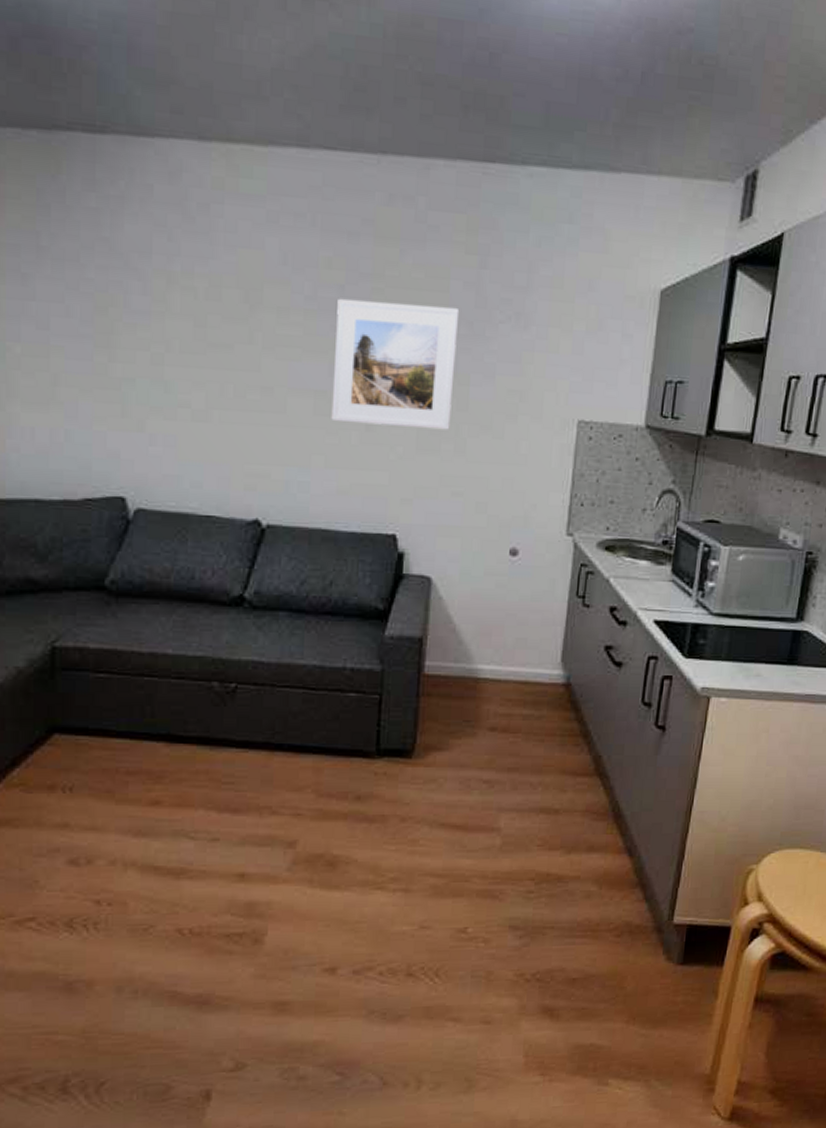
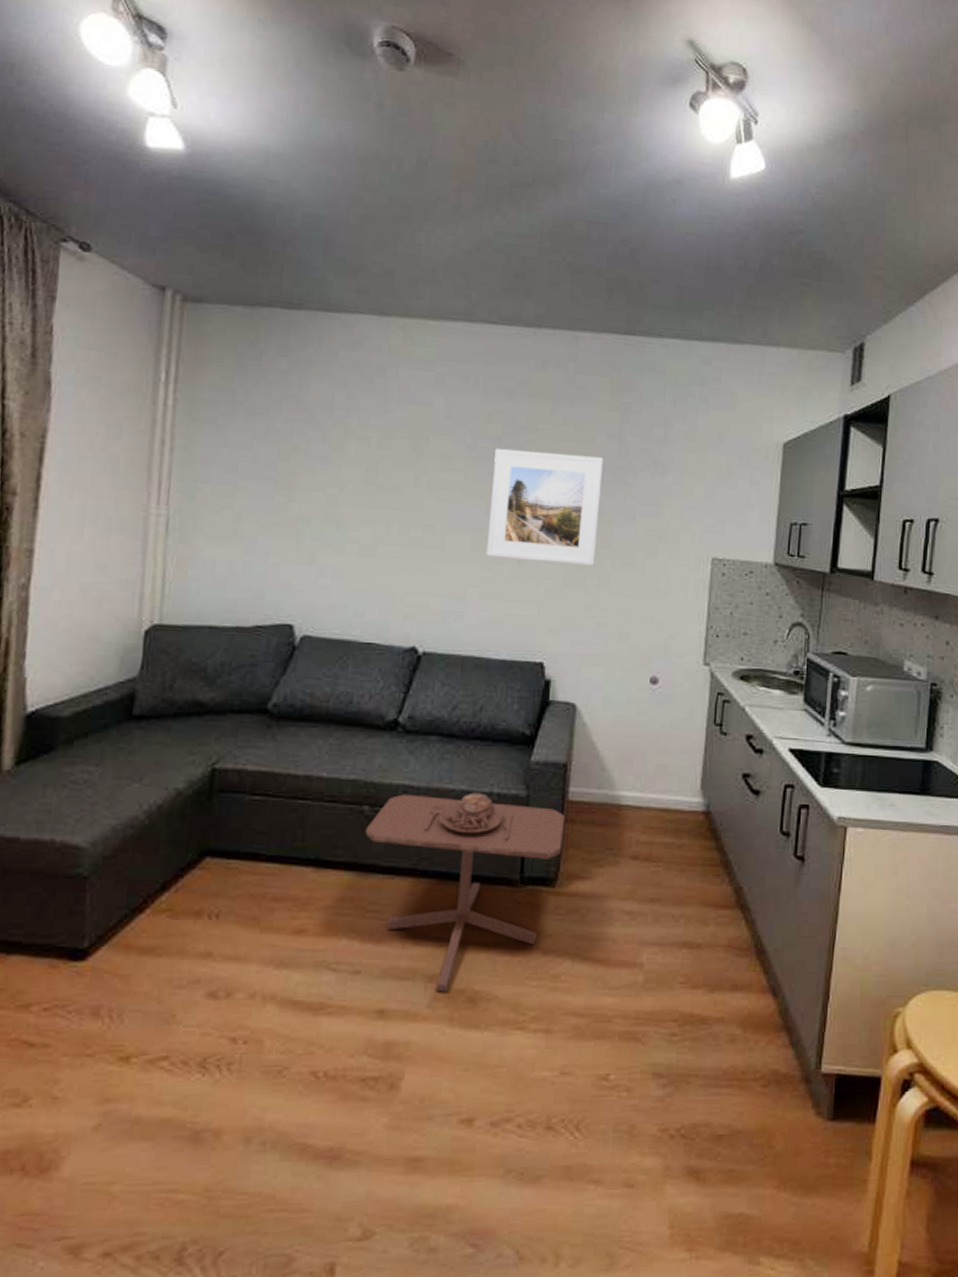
side table: none [215,668,420,857] -> present [365,792,564,992]

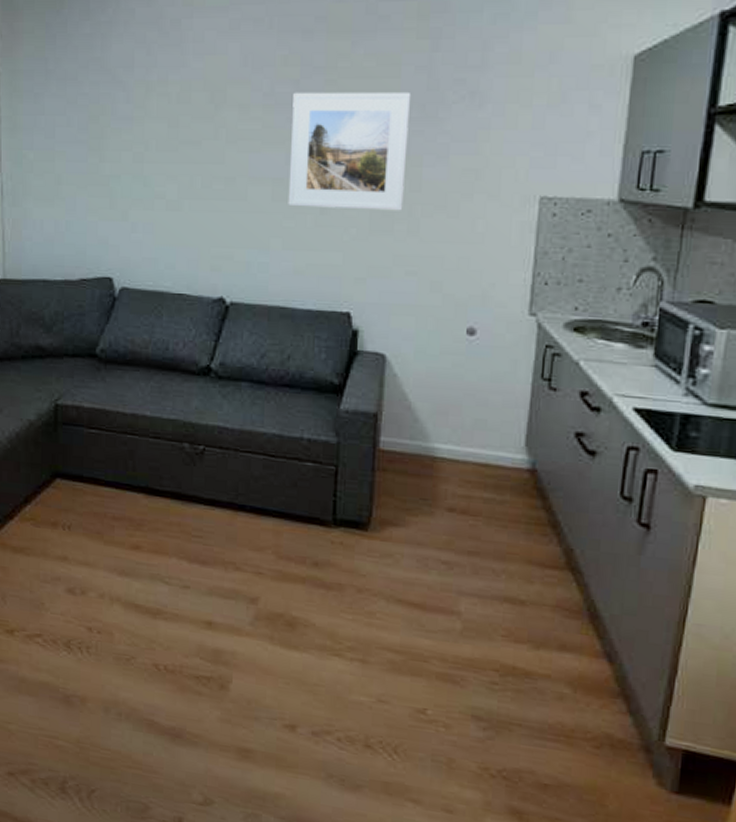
side table: present [365,792,564,992] -> none [186,434,376,614]

